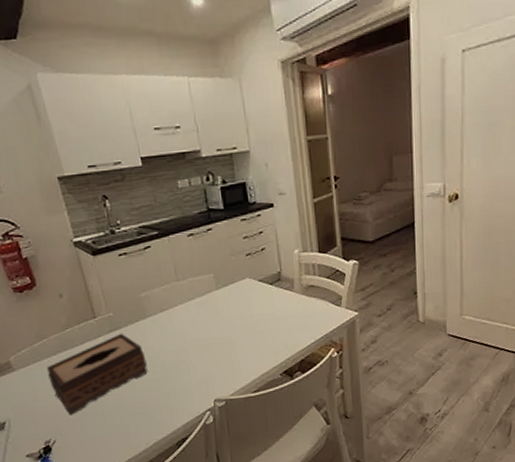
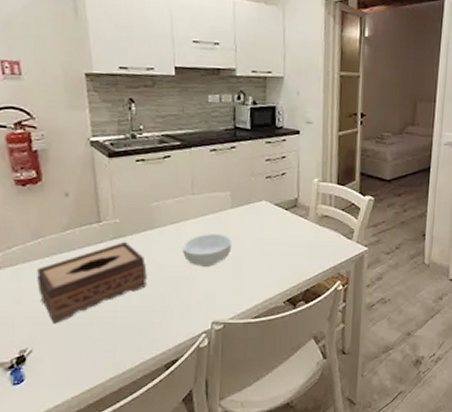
cereal bowl: none [176,315,223,349] -> present [183,234,232,267]

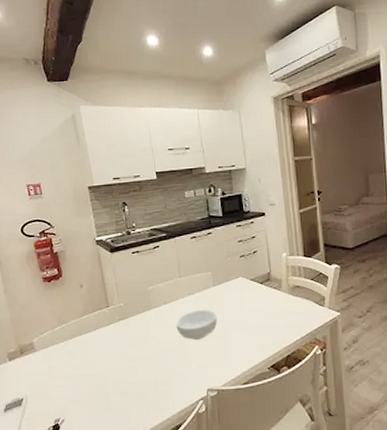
tissue box: present [37,241,147,324] -> none [64,321,150,396]

